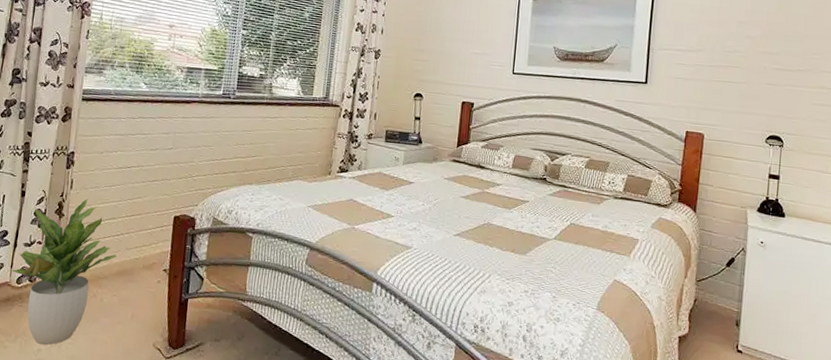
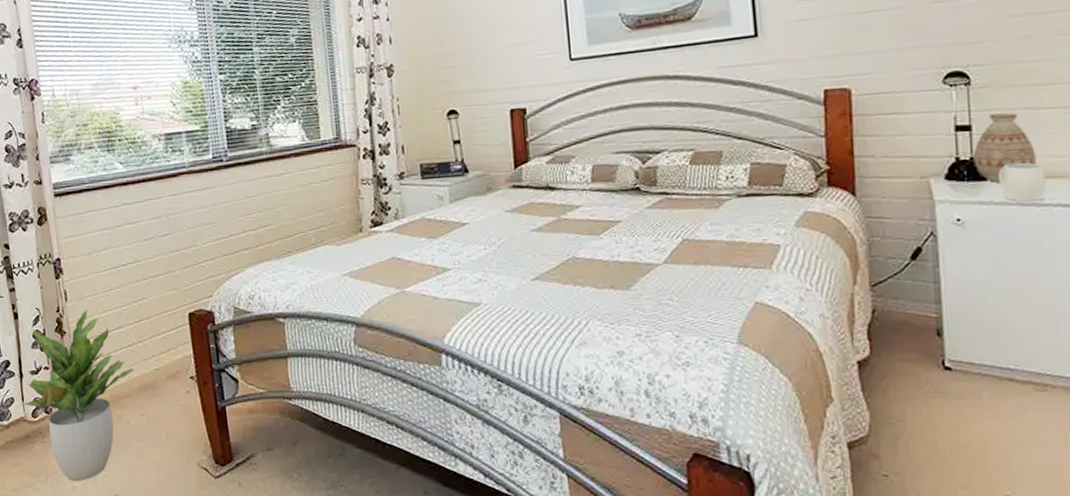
vase: none [777,170,818,221] -> present [973,112,1036,184]
mug: none [791,207,822,238] -> present [998,162,1045,202]

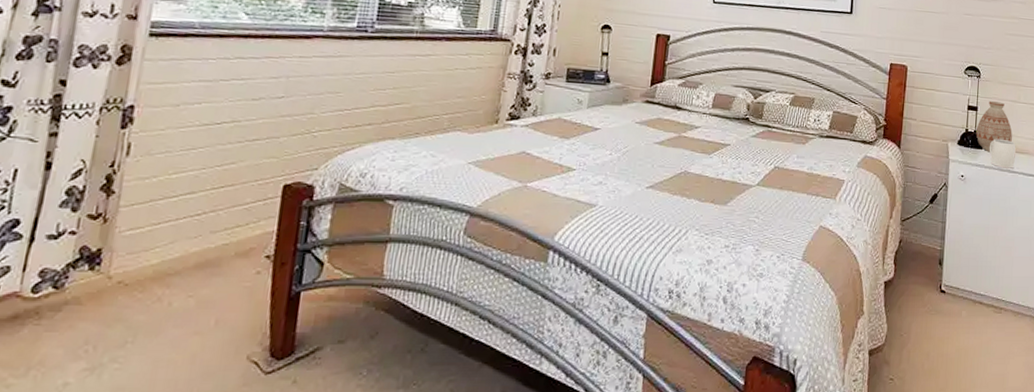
potted plant: present [21,309,134,481] -> none [20,167,196,375]

